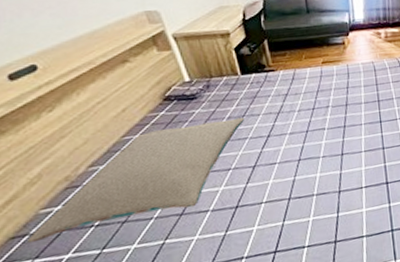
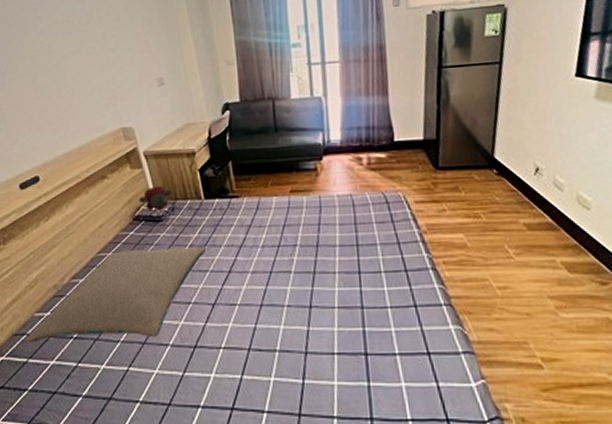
stuffed bear: none [169,65,207,91] -> present [139,185,173,211]

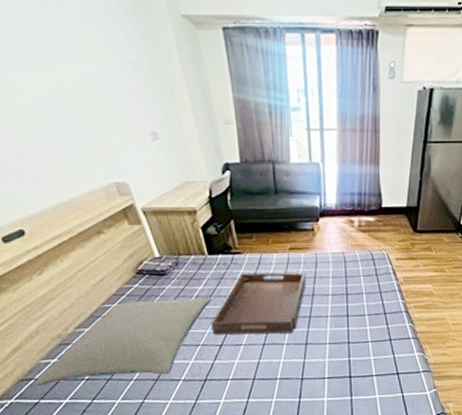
stuffed bear: present [139,185,173,211] -> none [141,241,176,266]
serving tray: none [204,218,309,293] -> present [211,272,306,335]

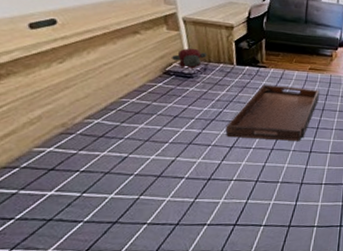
pillow: present [33,297,213,387] -> none [16,98,232,176]
stuffed bear: none [141,241,176,266] -> present [172,48,207,69]

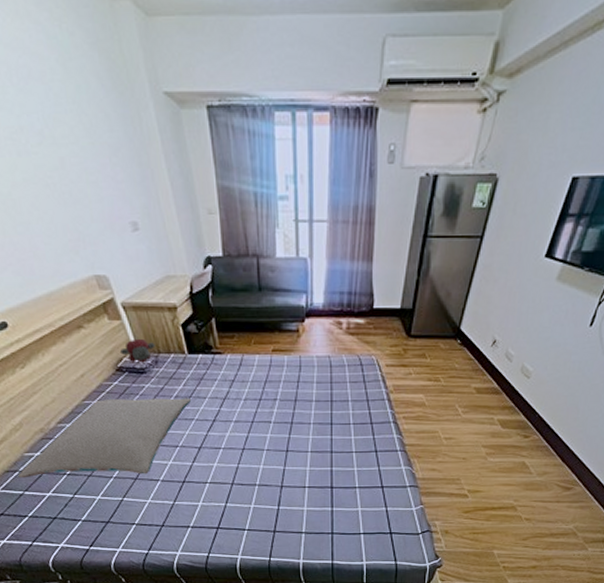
pillow: none [16,98,232,176] -> present [18,398,192,479]
serving tray: present [225,84,320,141] -> none [190,374,289,439]

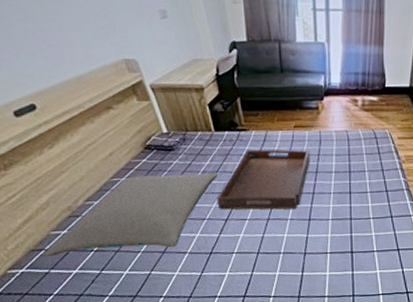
stuffed bear: present [120,338,155,363] -> none [149,117,183,141]
serving tray: none [190,374,289,439] -> present [216,149,310,210]

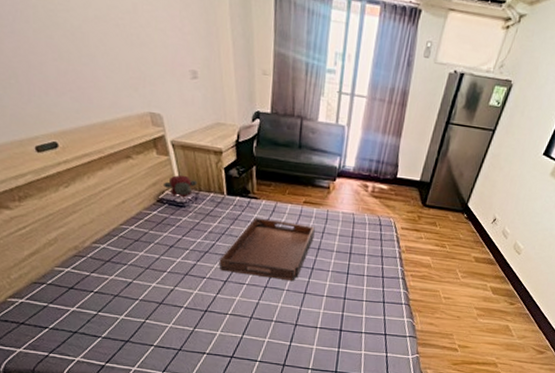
pillow: present [43,172,219,257] -> none [45,226,224,300]
stuffed bear: none [149,117,183,141] -> present [164,175,197,198]

